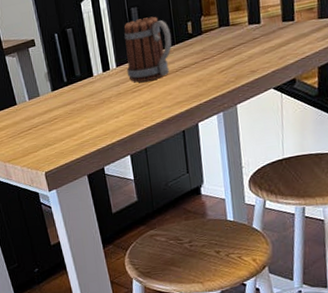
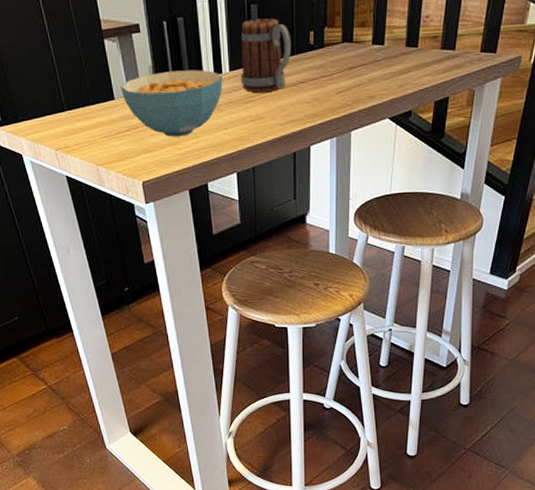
cereal bowl: none [21,69,112,131] -> present [121,70,223,137]

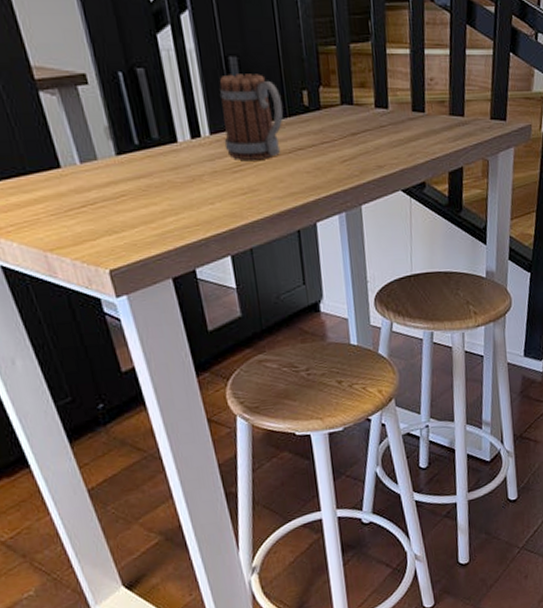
cereal bowl: present [121,70,223,137] -> none [68,132,204,214]

